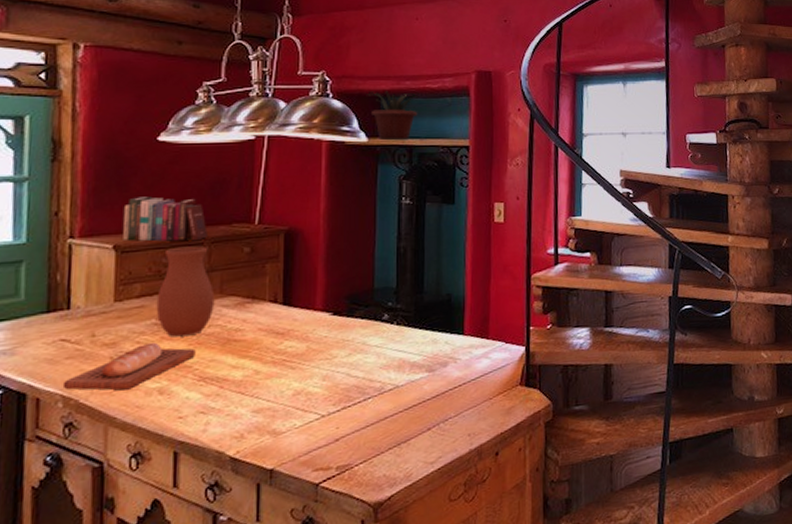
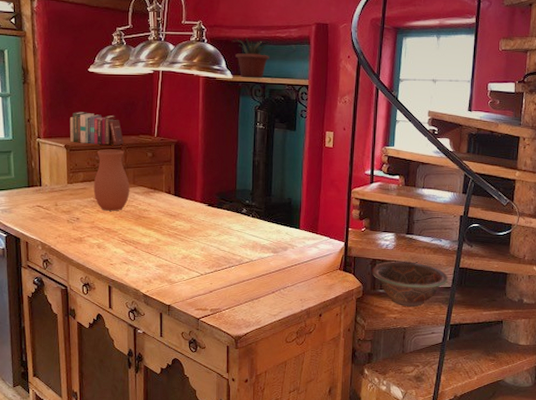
bread loaf: present [62,342,196,391] -> none [40,213,119,243]
decorative bowl: none [563,363,662,425] -> present [371,261,449,307]

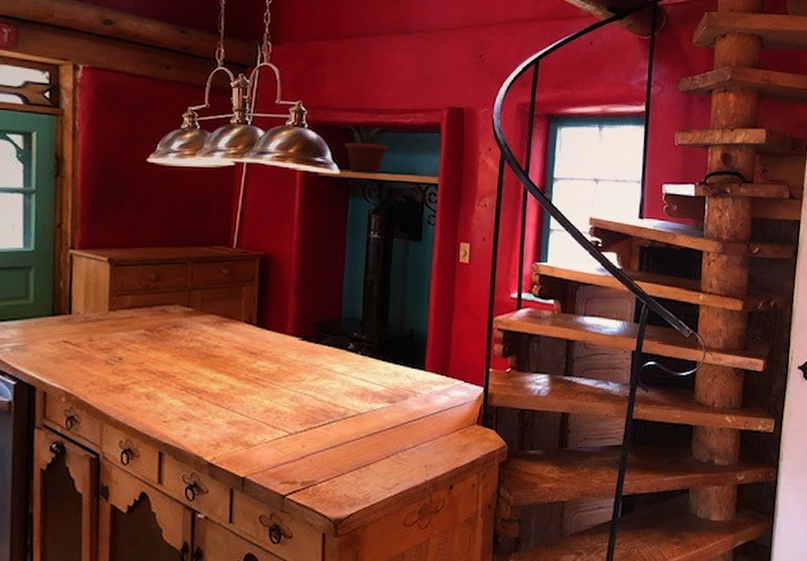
books: present [70,112,124,146] -> none [116,214,191,260]
vase: present [93,149,130,211] -> none [144,264,196,348]
decorative bowl: present [371,261,449,307] -> none [519,412,619,472]

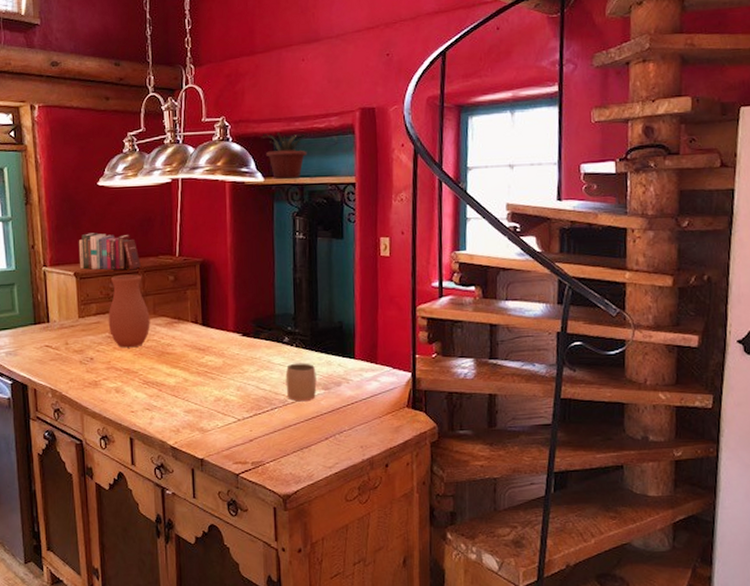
books: none [116,214,191,260] -> present [79,233,141,270]
vase: none [144,264,196,348] -> present [108,274,150,348]
mug: none [347,372,382,415] -> present [285,363,317,402]

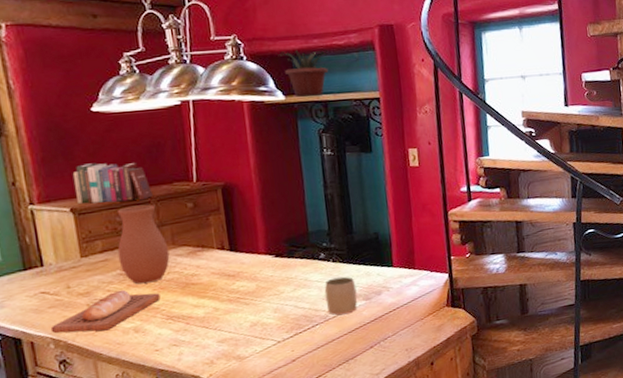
bread loaf: none [50,351,139,387] -> present [50,289,160,334]

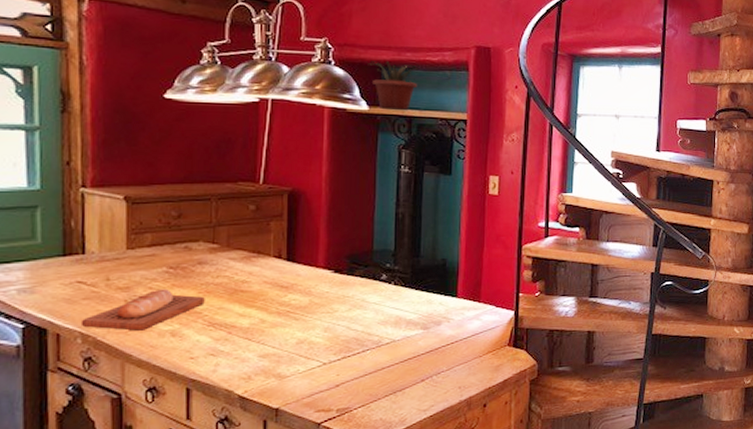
books: present [73,163,153,205] -> none [133,151,214,197]
vase: present [117,204,170,284] -> none [166,201,222,285]
mug: present [324,276,358,315] -> none [381,301,415,342]

